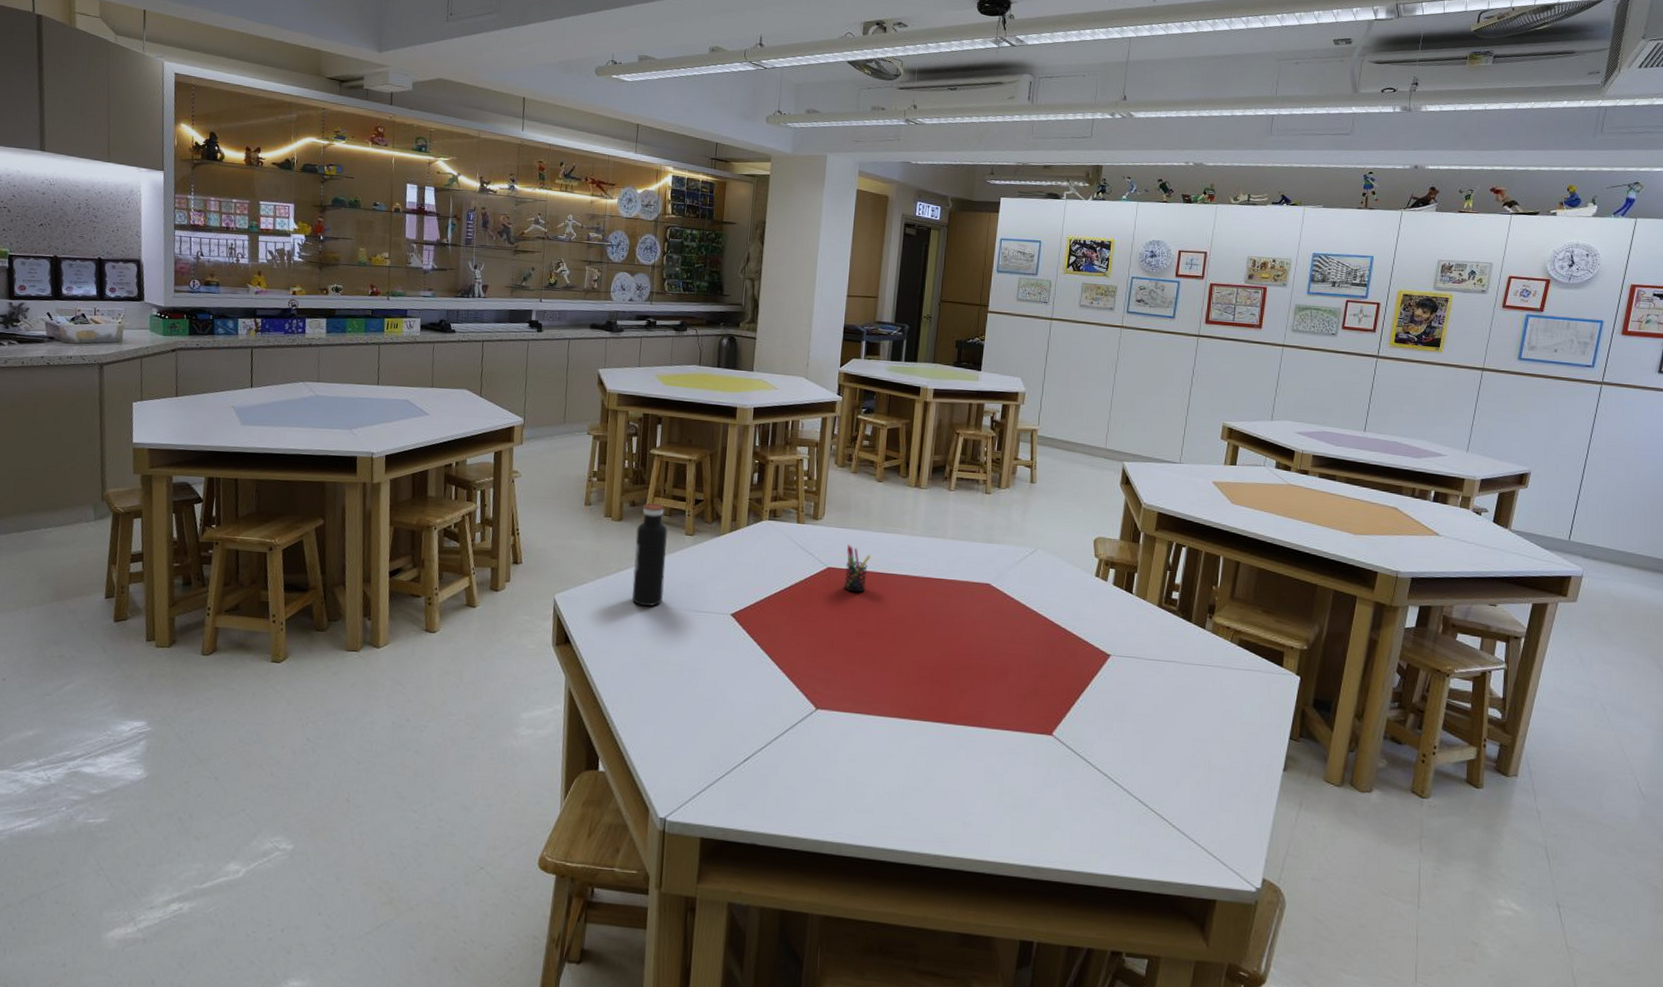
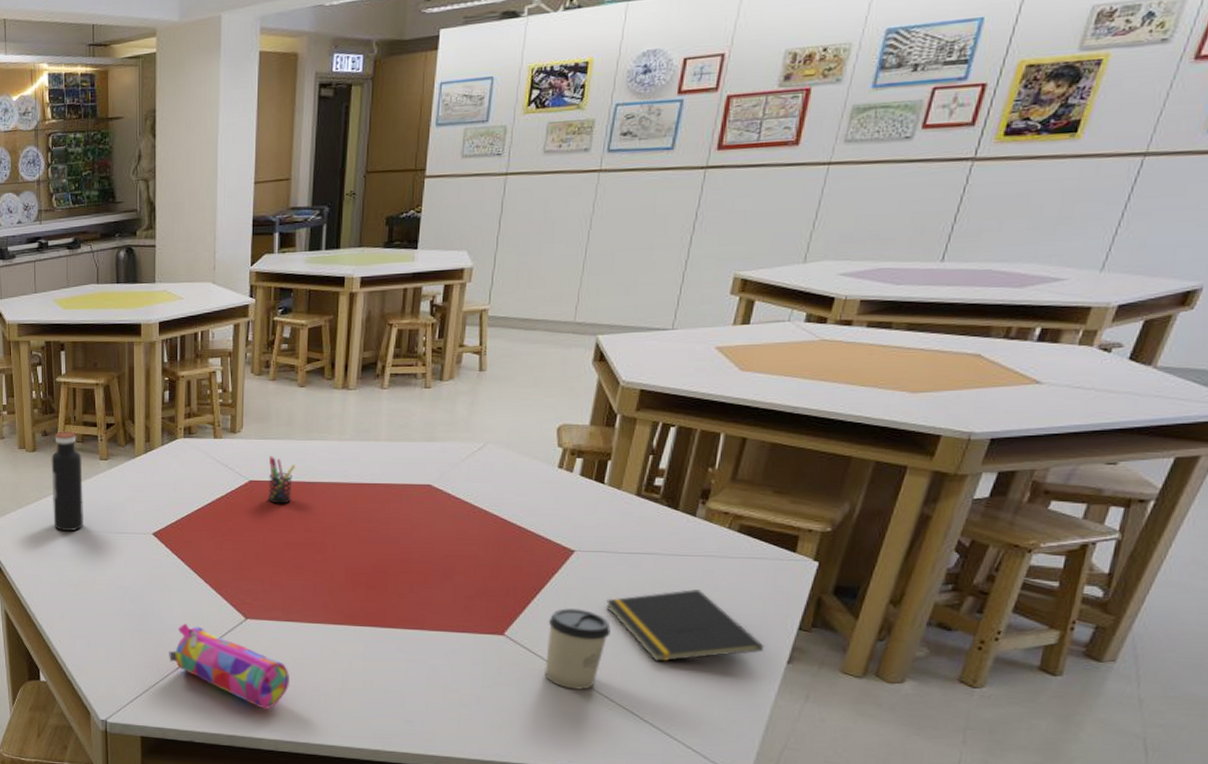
pencil case: none [737,711,856,808] -> present [169,624,289,709]
cup: none [1087,710,1142,793] -> present [544,608,611,690]
notepad: none [1138,697,1265,767] -> present [606,589,765,662]

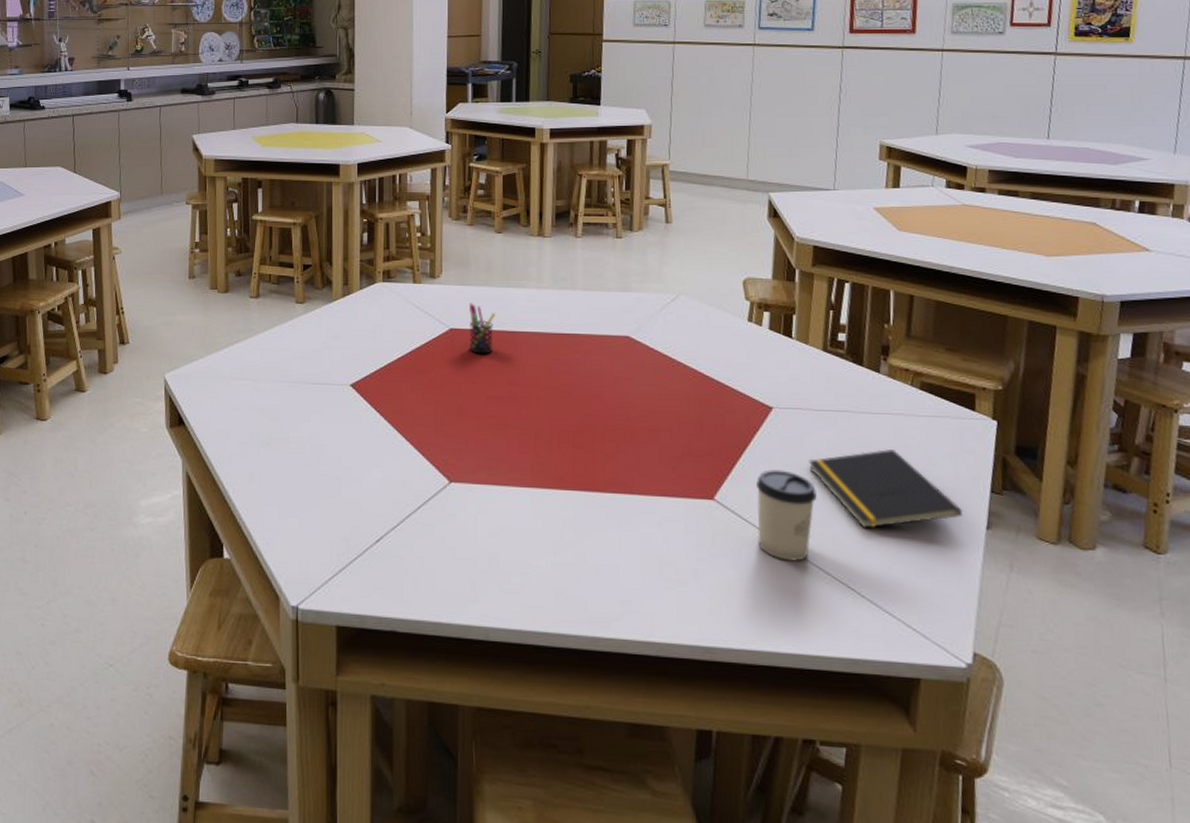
water bottle: present [51,431,84,532] -> none [244,271,278,382]
pencil case: present [169,624,289,709] -> none [368,488,498,590]

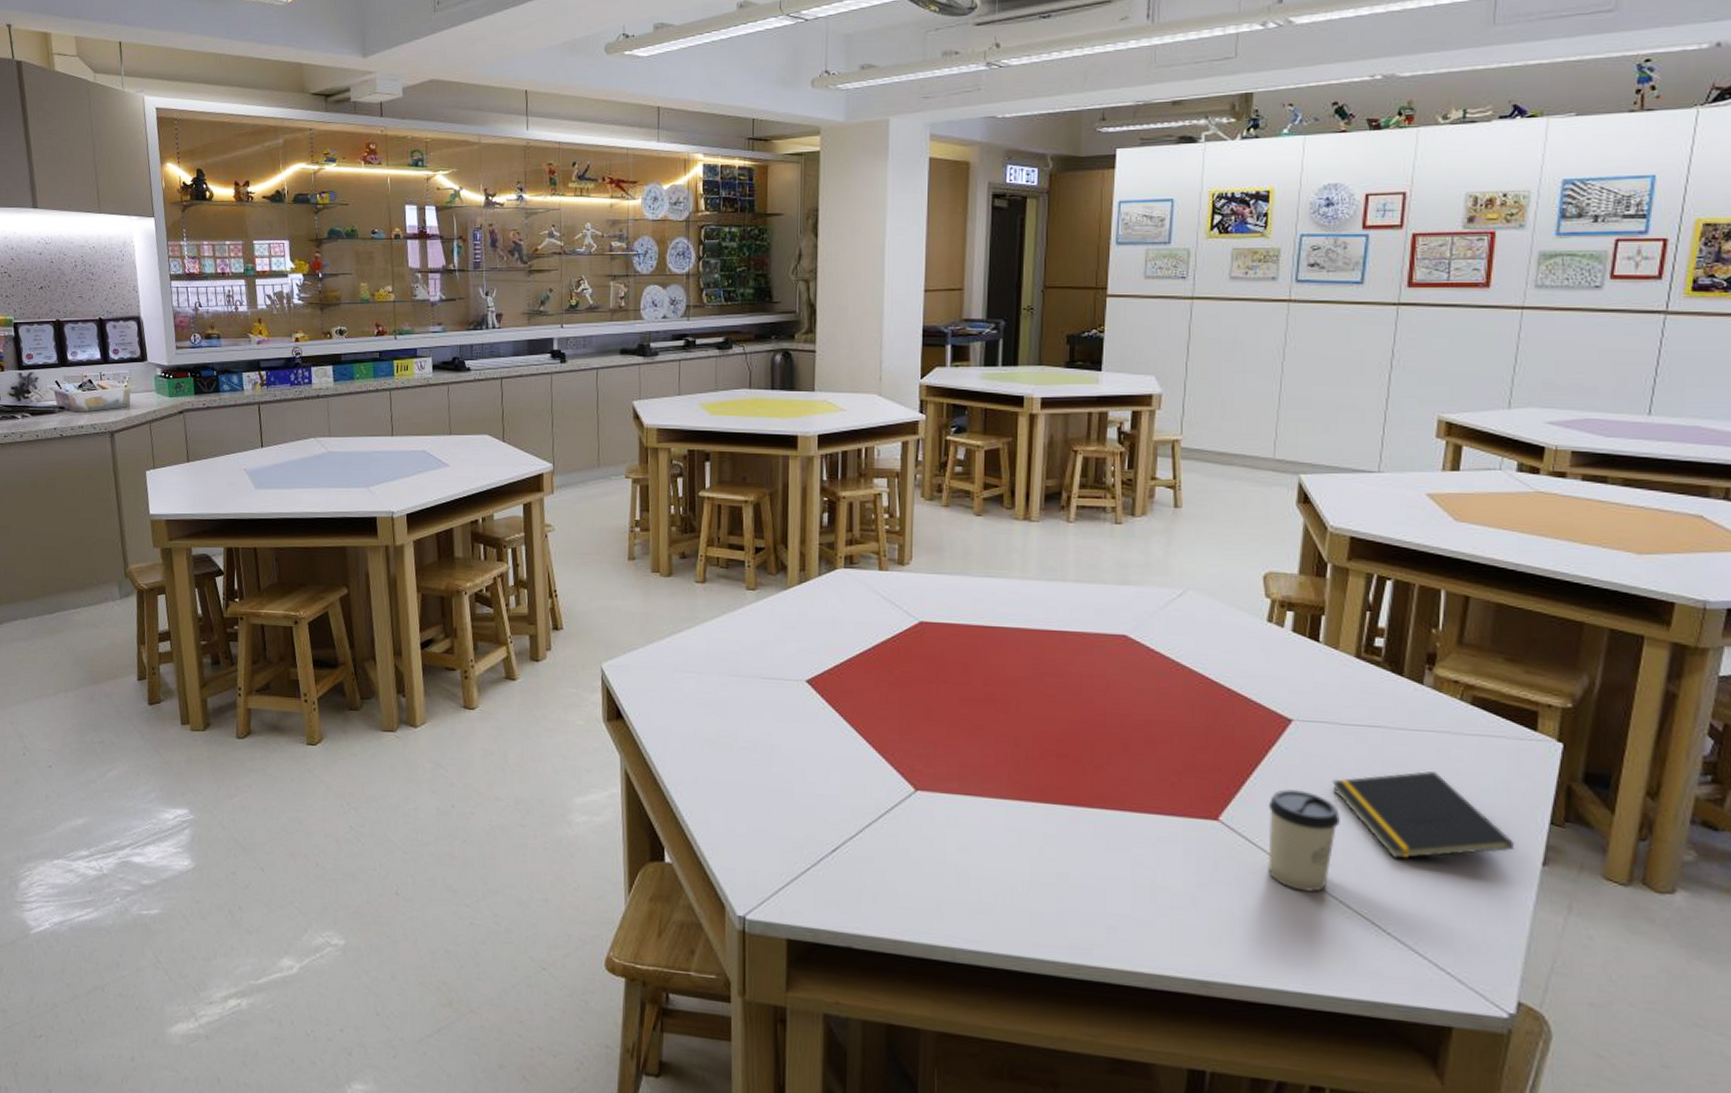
pen holder: present [469,303,496,354] -> none [941,594,972,651]

